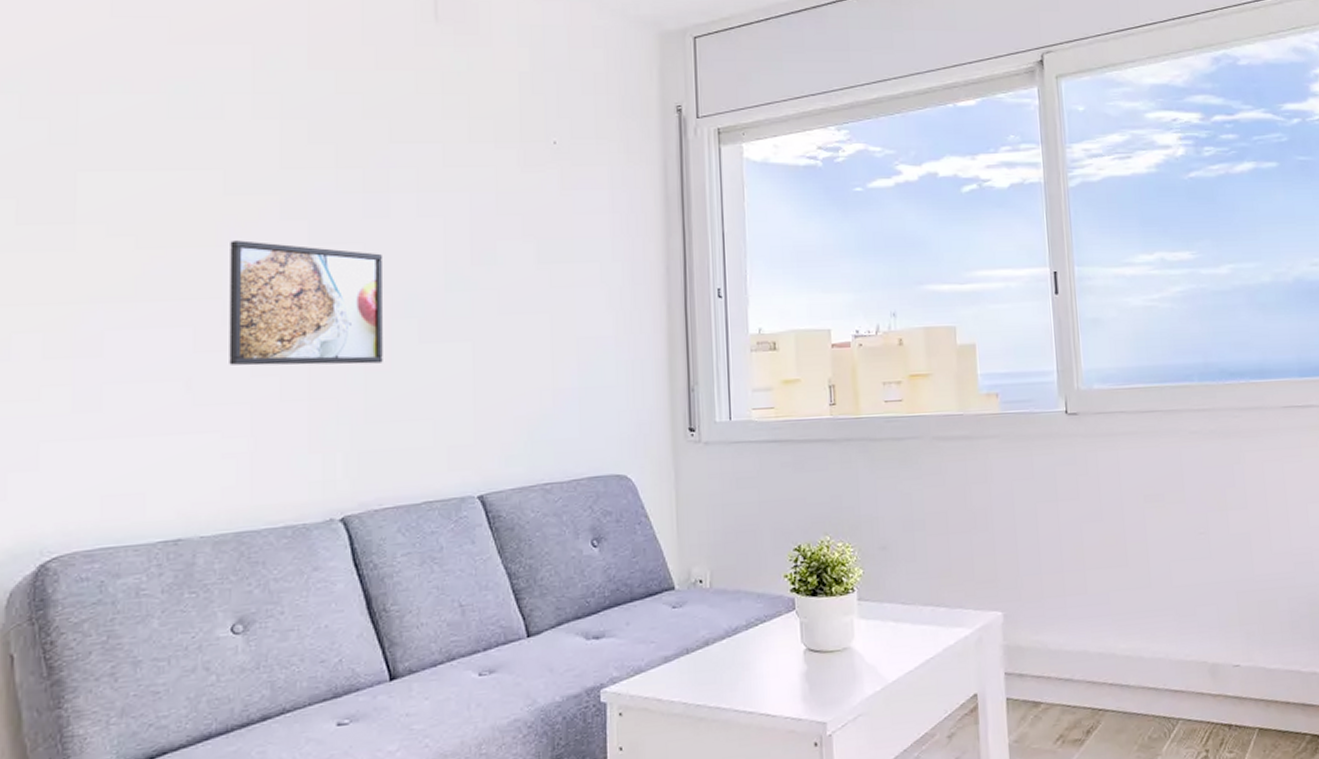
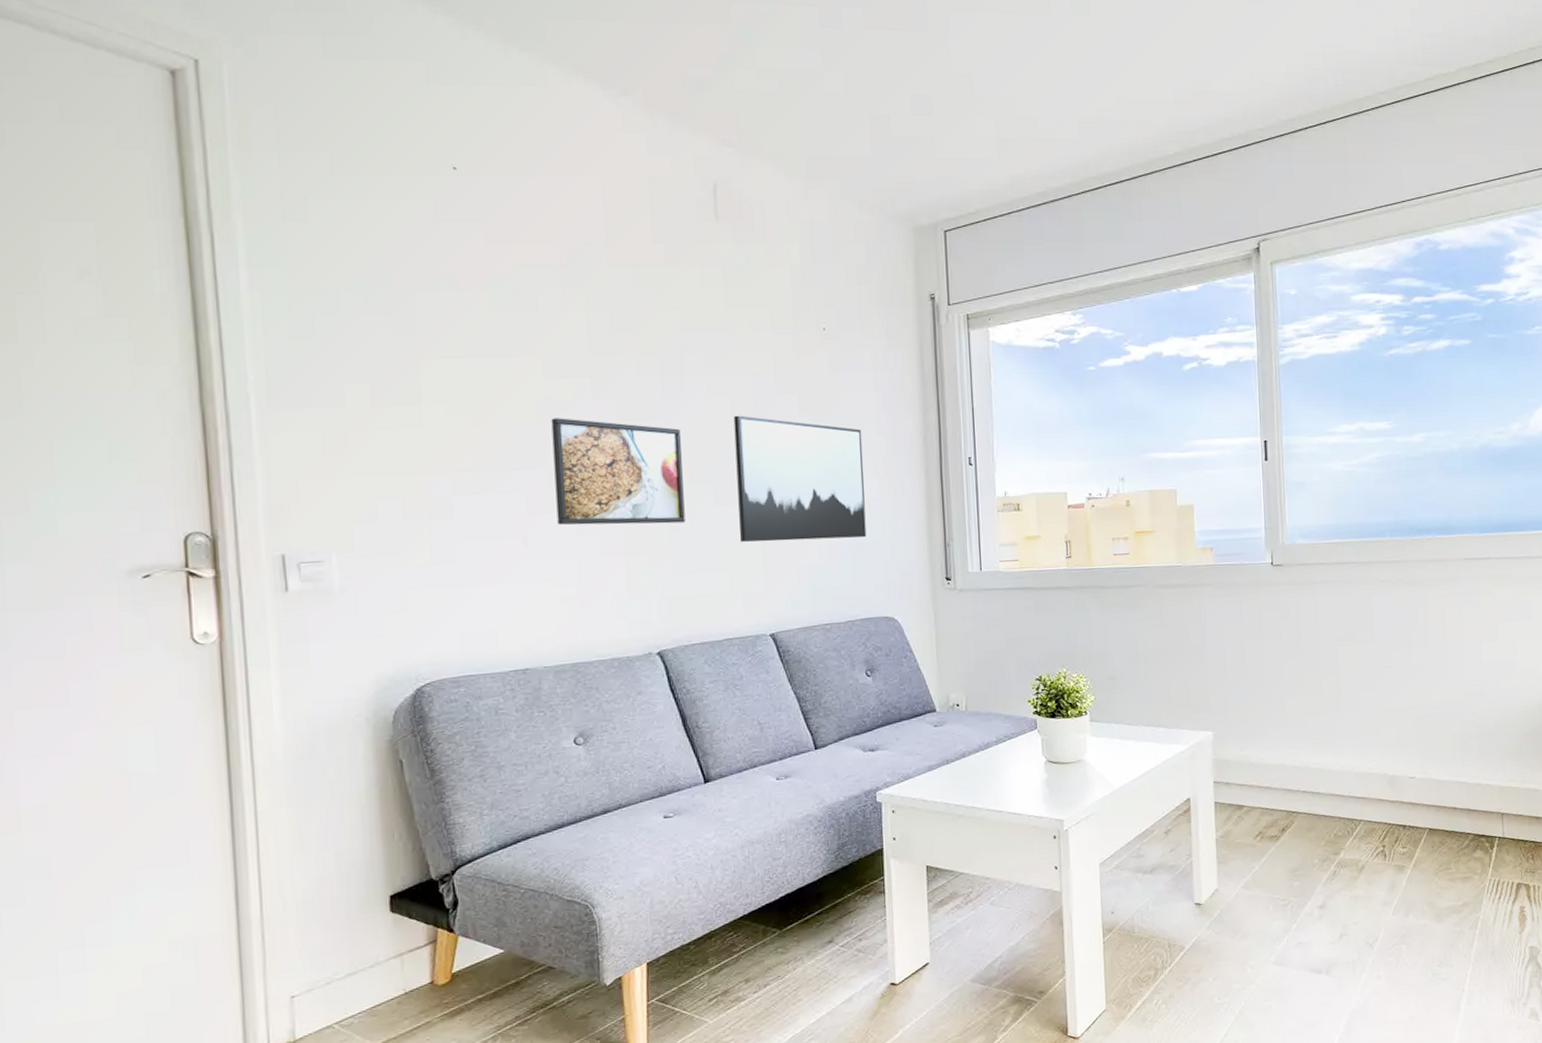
wall art: none [445,239,597,386] -> present [733,415,867,542]

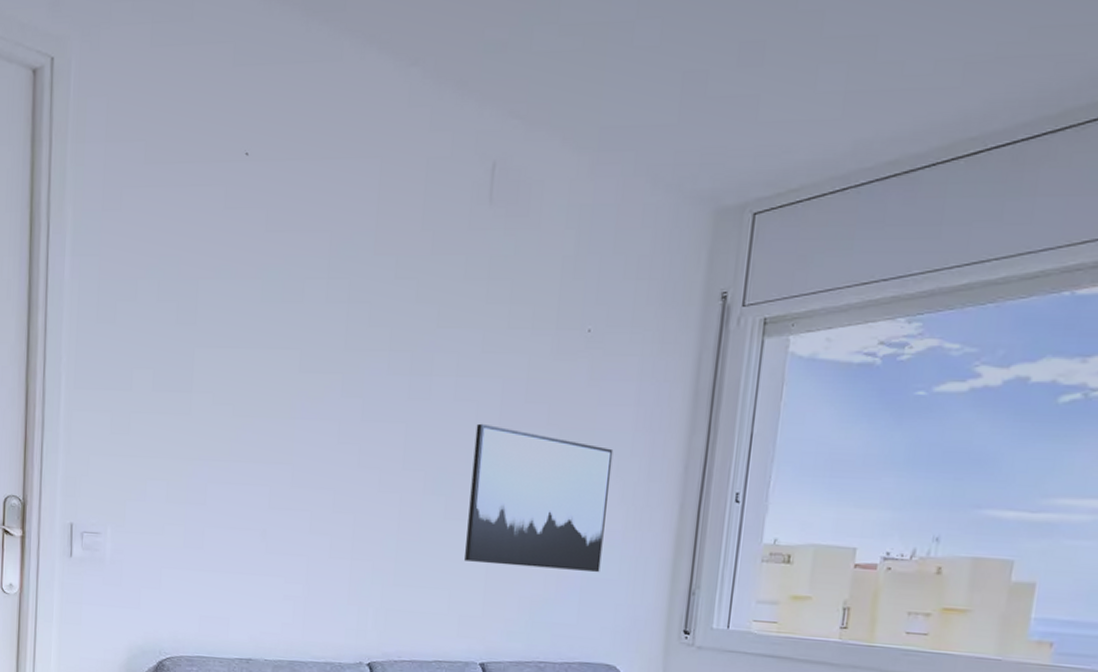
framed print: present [551,418,685,525] -> none [294,414,420,534]

